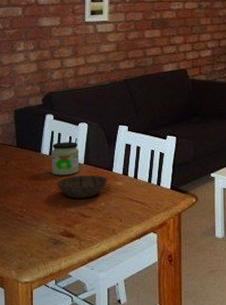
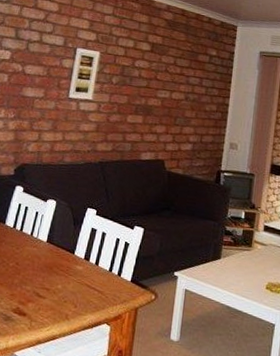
jar: present [51,142,80,176] -> none [12,216,44,252]
bowl: present [57,175,108,198] -> none [16,252,69,278]

